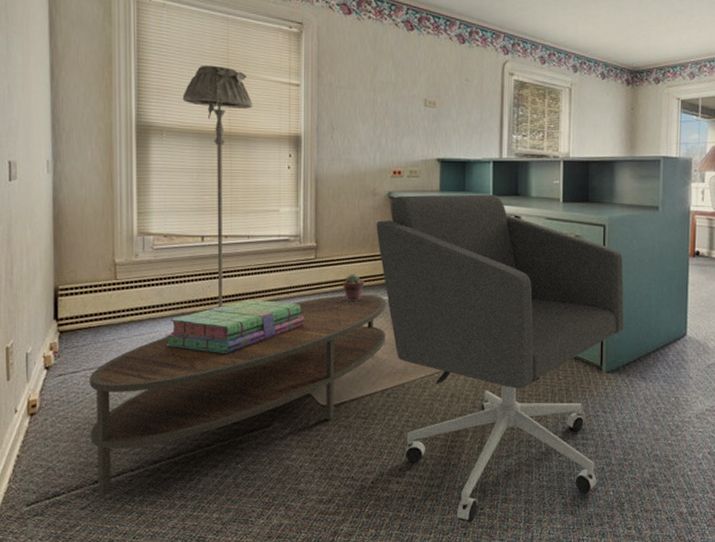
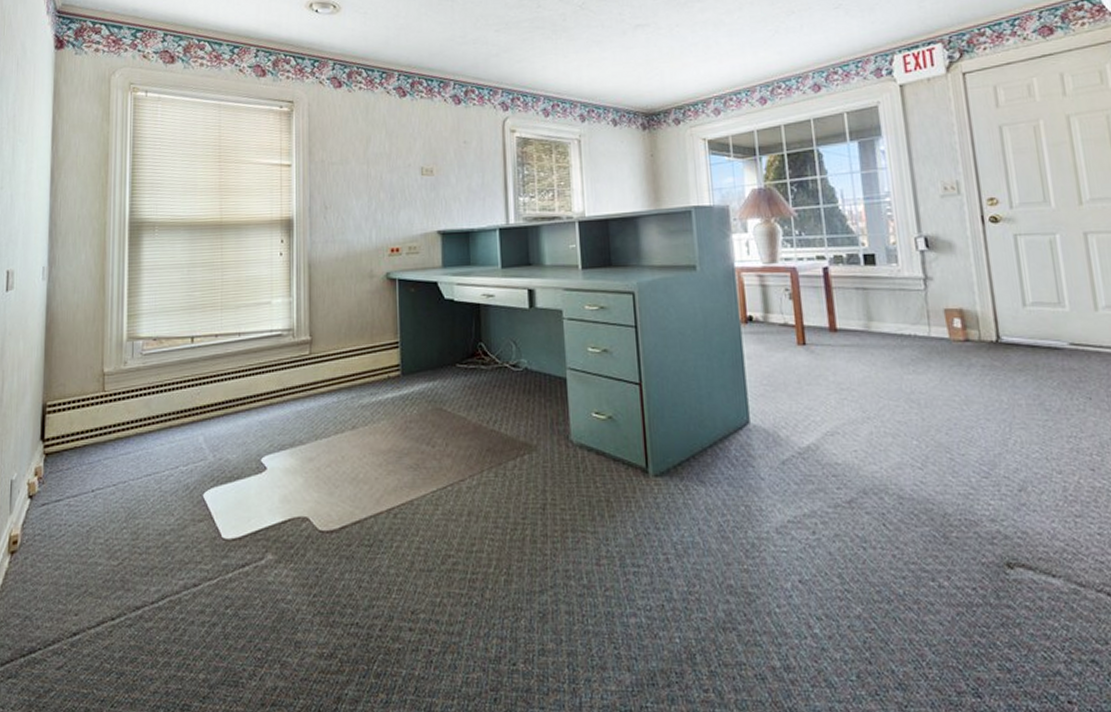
coffee table: present [90,294,386,497] -> none [71,393,389,653]
stack of books: present [166,299,305,353] -> none [152,405,299,471]
floor lamp: present [182,65,253,313] -> none [175,153,244,425]
potted succulent: present [343,274,365,302] -> none [340,369,365,403]
office chair: present [376,194,624,522] -> none [374,267,669,683]

